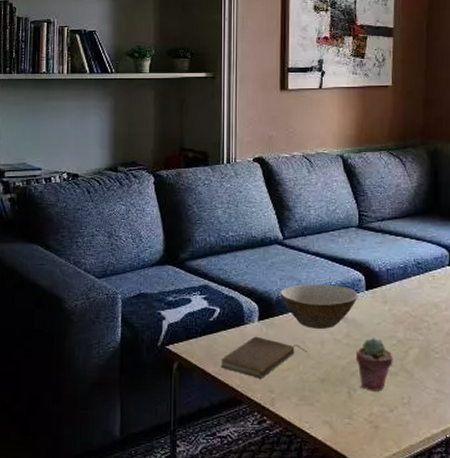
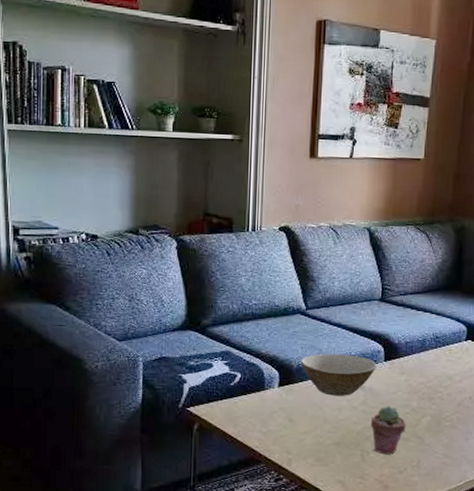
book: present [221,336,308,378] -> none [240,401,325,440]

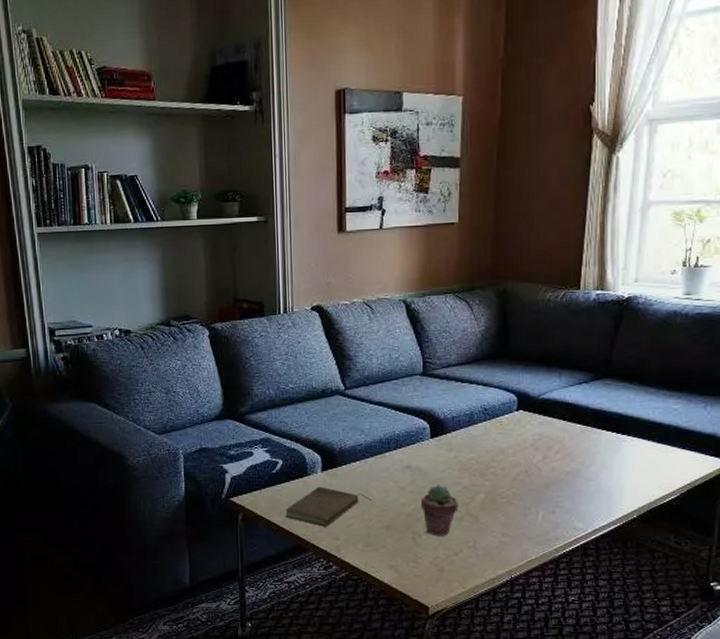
book: none [240,401,325,440] -> present [285,486,372,527]
bowl: present [300,353,377,396] -> none [342,433,423,478]

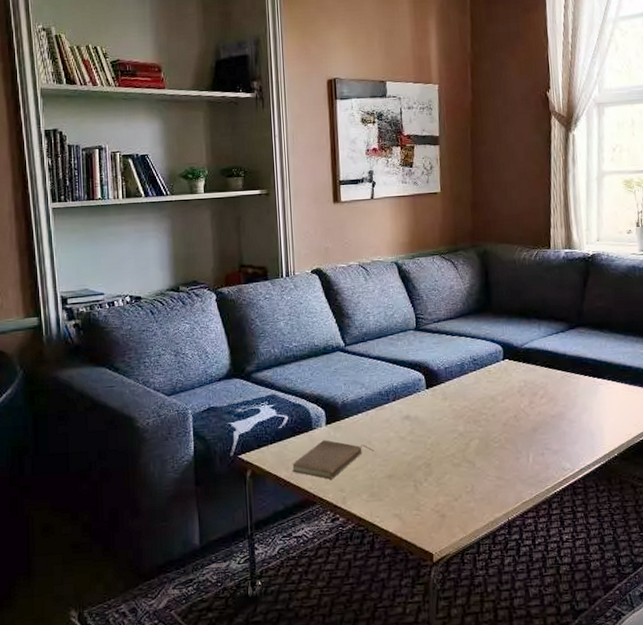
potted succulent: present [420,485,458,536] -> none [420,433,455,483]

